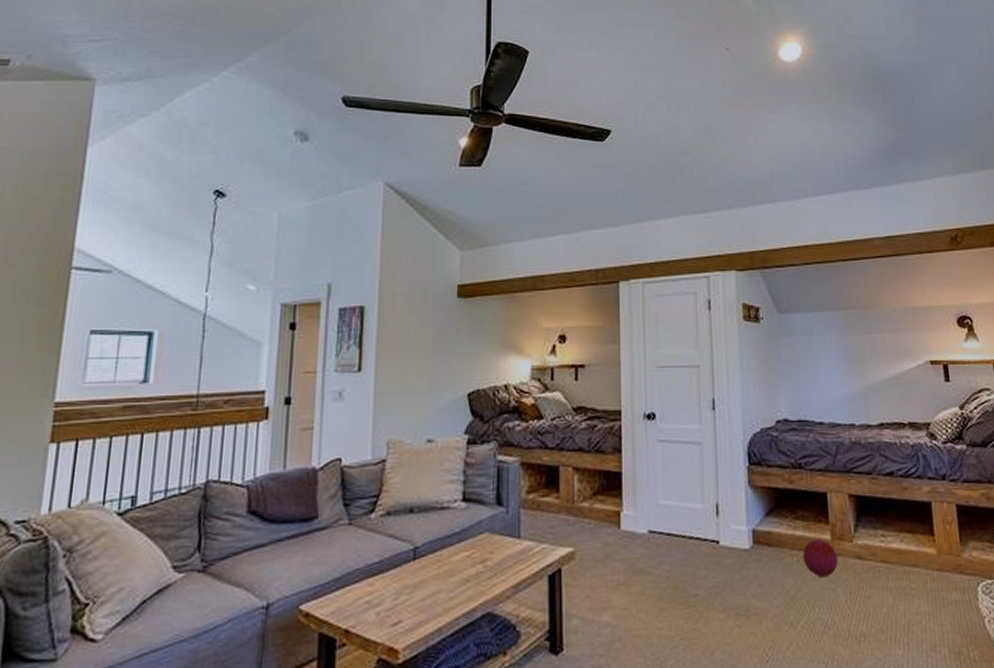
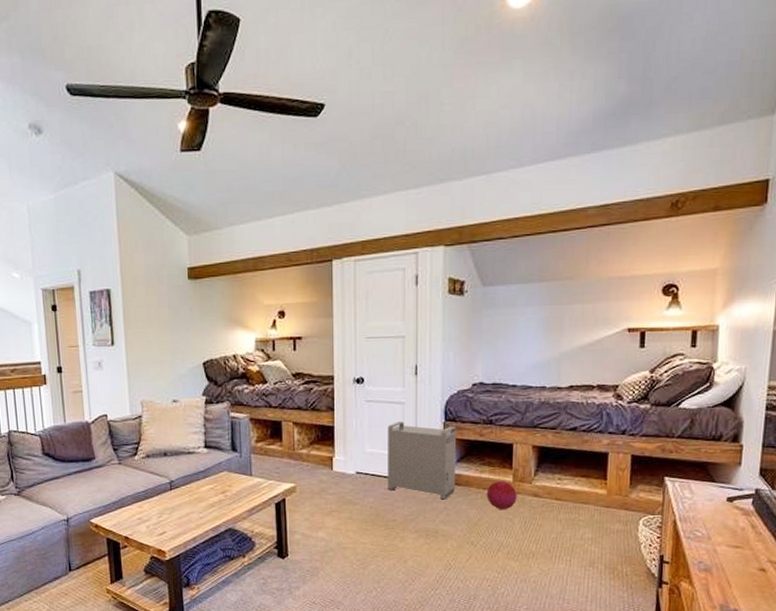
storage bin: none [684,466,766,566] -> present [388,421,457,500]

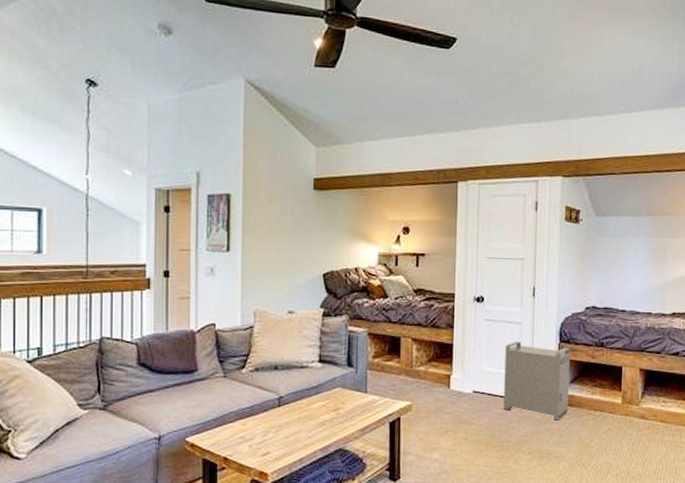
ball: present [486,481,517,509] -> none [597,403,626,431]

